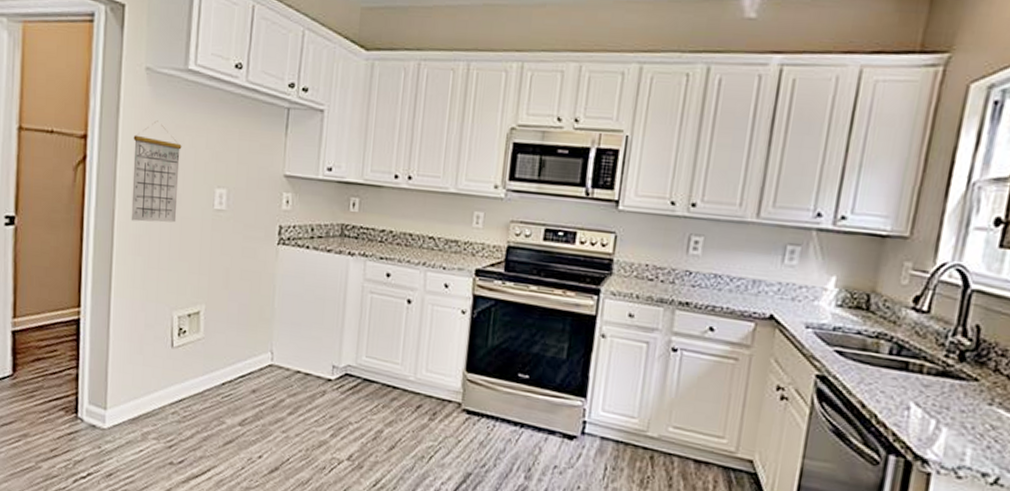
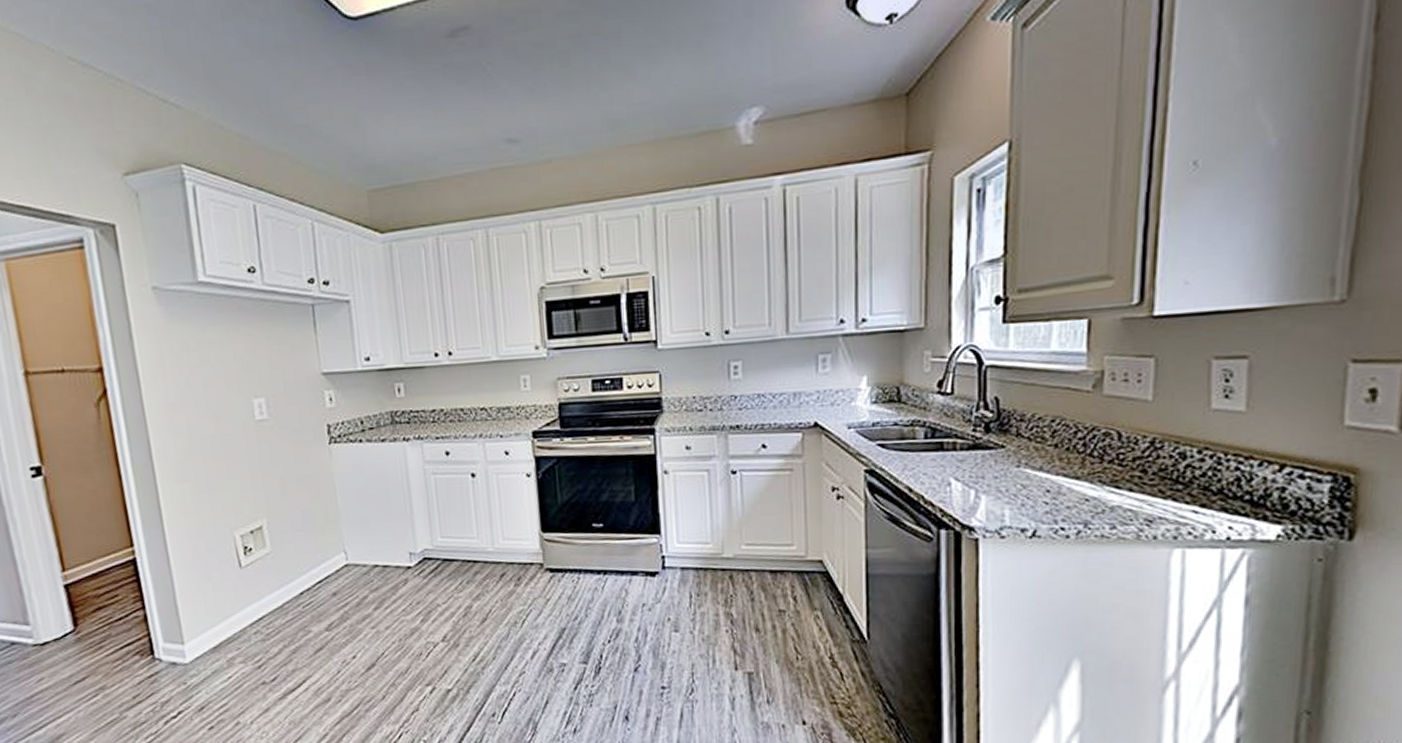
calendar: present [131,120,182,223] -> none [153,340,218,448]

